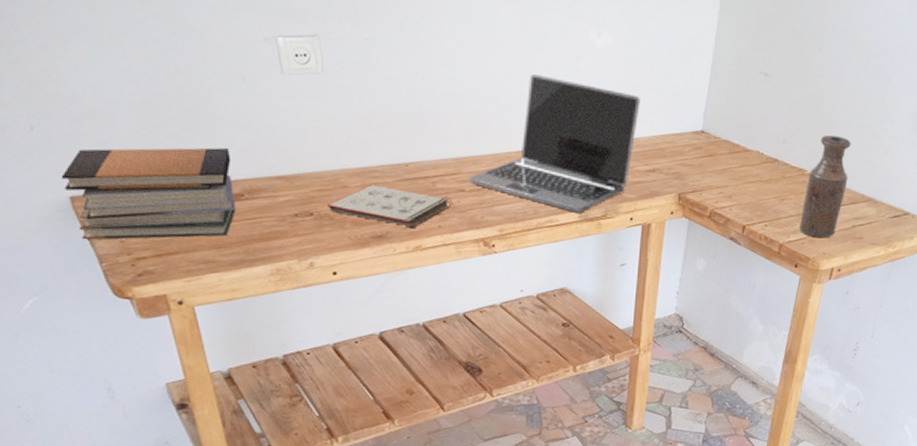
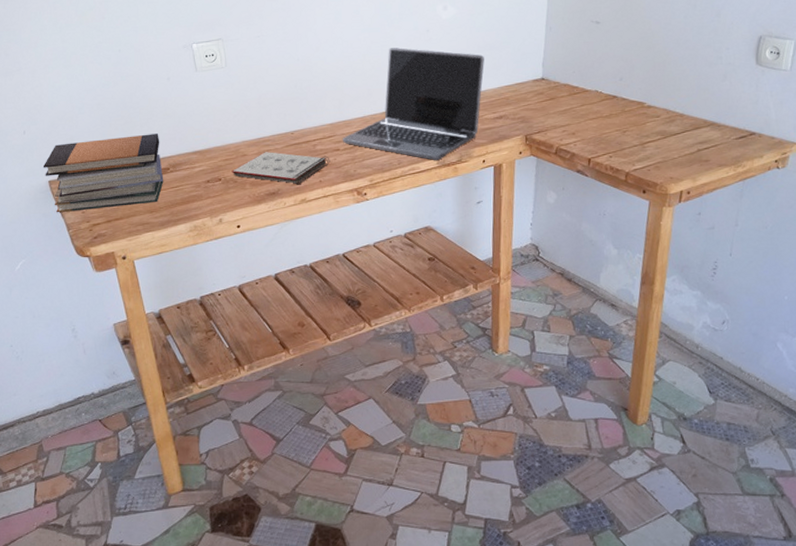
bottle: present [800,135,851,239] -> none [644,68,688,164]

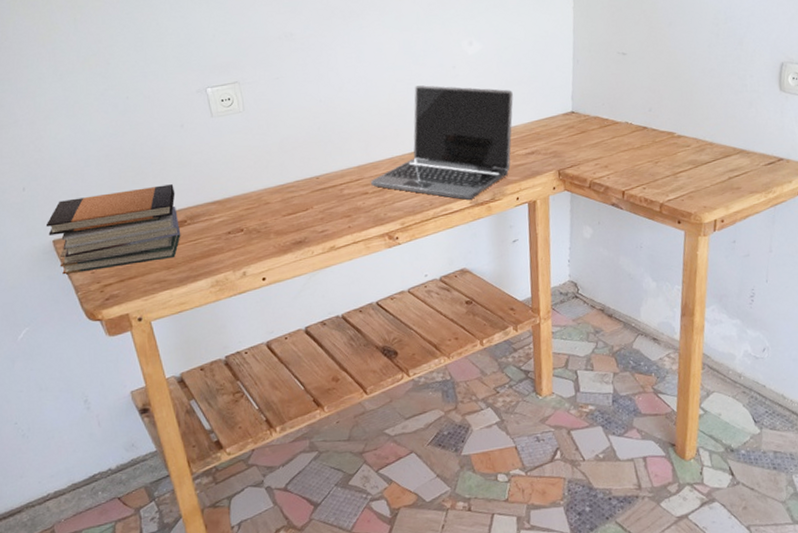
notepad: present [231,152,330,185] -> none [254,198,359,232]

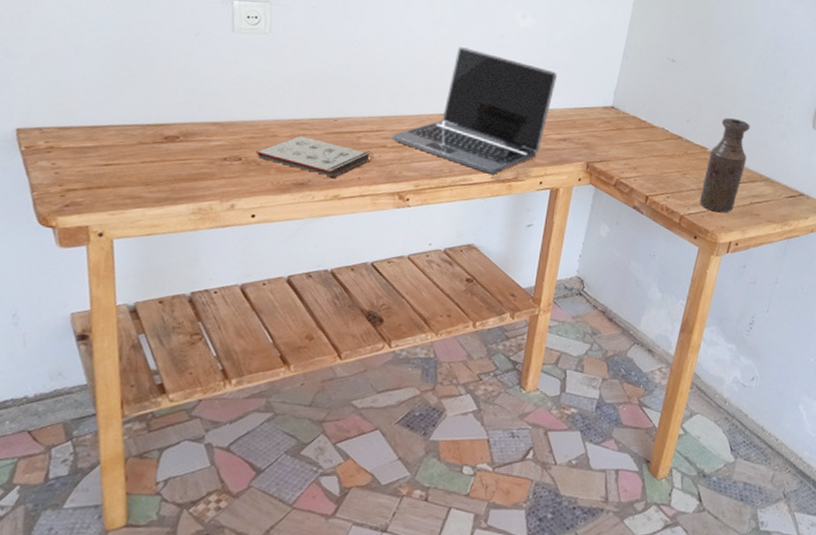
book stack: present [45,184,181,275] -> none [12,86,174,175]
notepad: none [254,198,359,232] -> present [255,136,374,179]
bottle: none [676,97,717,194] -> present [700,118,750,213]

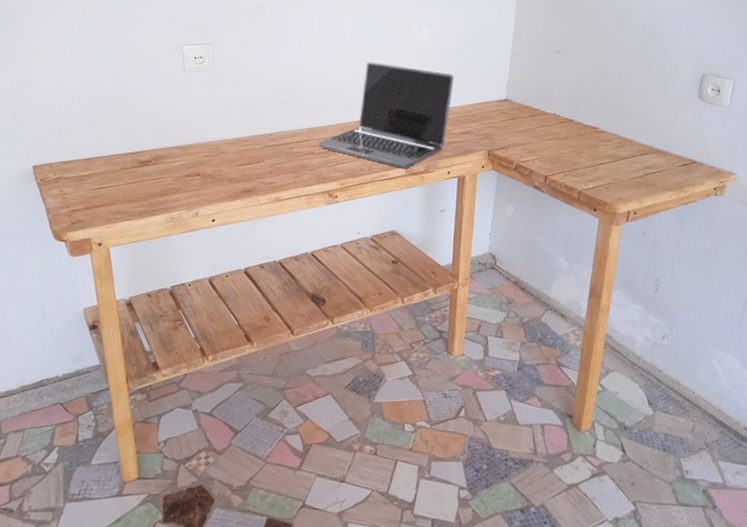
notepad: present [255,136,374,179] -> none [211,151,305,184]
bottle: present [700,118,750,213] -> none [596,98,637,186]

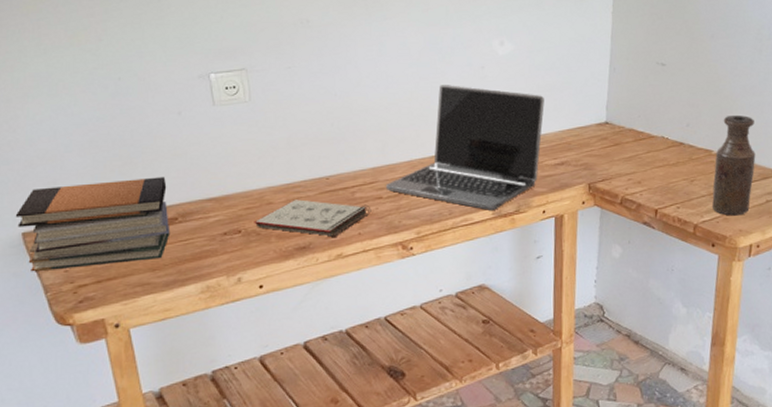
book stack: none [28,127,145,197] -> present [15,177,171,272]
notepad: none [211,151,305,184] -> present [254,199,372,238]
bottle: none [596,98,637,186] -> present [712,114,756,216]

